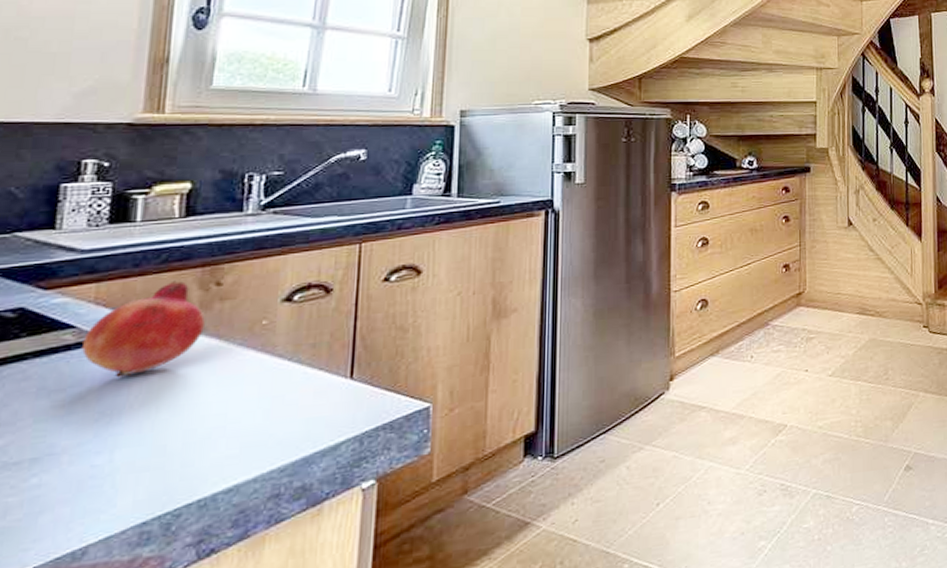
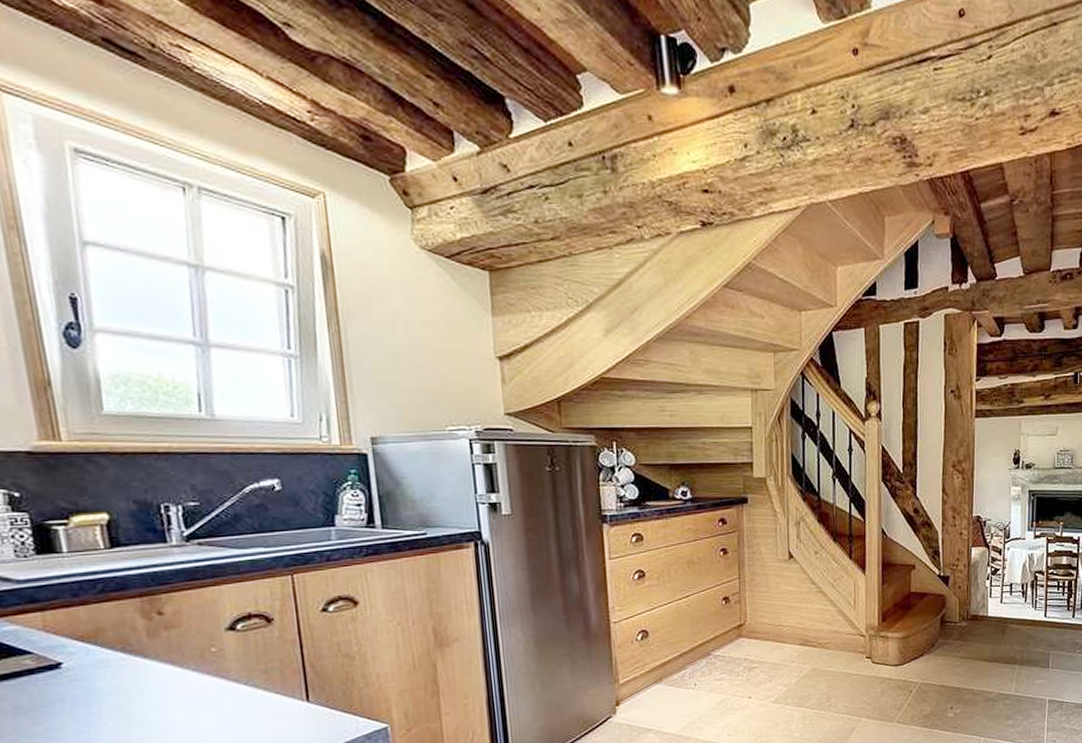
fruit: present [82,280,205,378] -> none [43,610,157,699]

